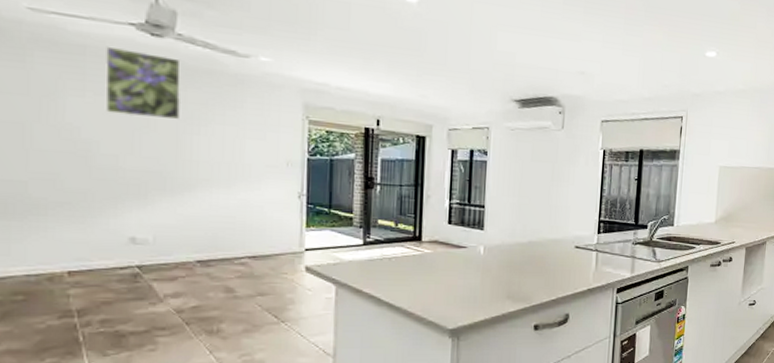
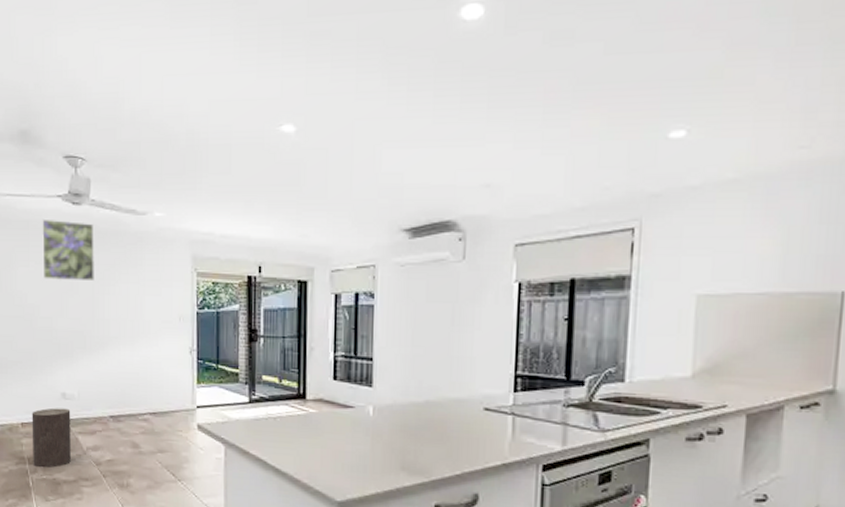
stool: none [84,253,143,320] -> present [32,407,71,469]

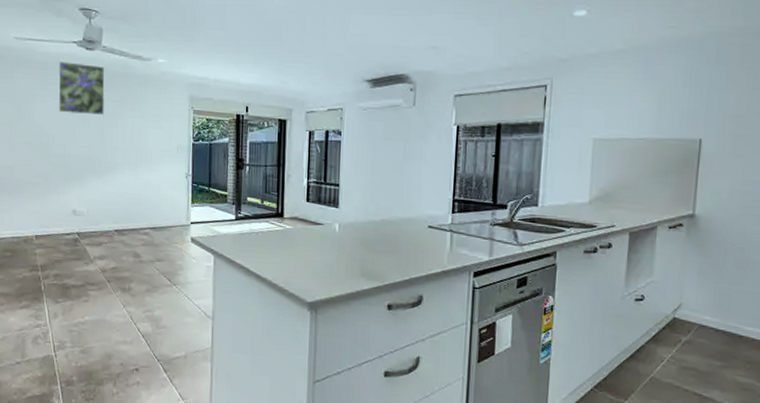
stool: present [32,407,71,469] -> none [45,222,80,275]

